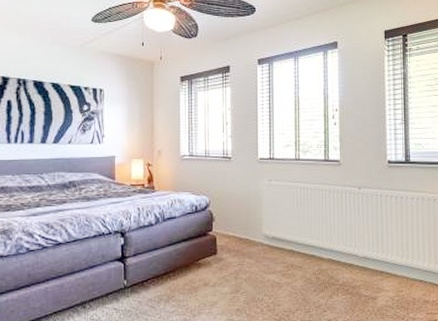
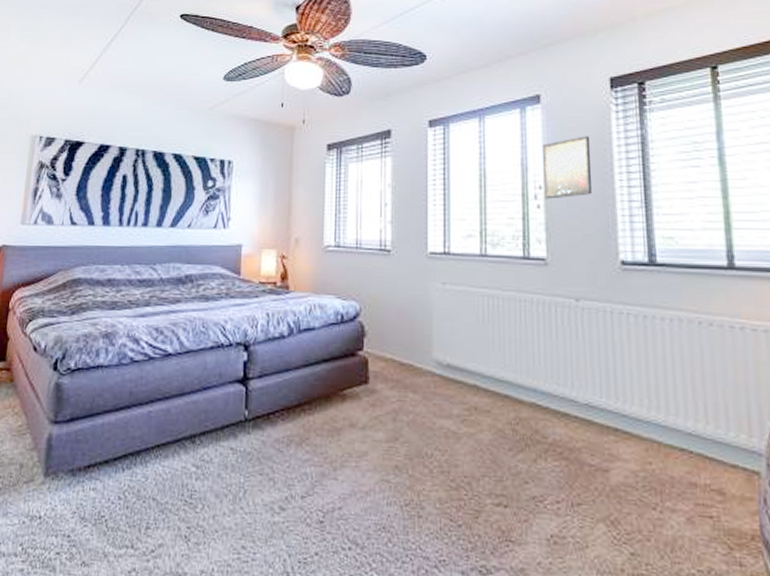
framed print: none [338,73,371,119] -> present [541,136,593,199]

